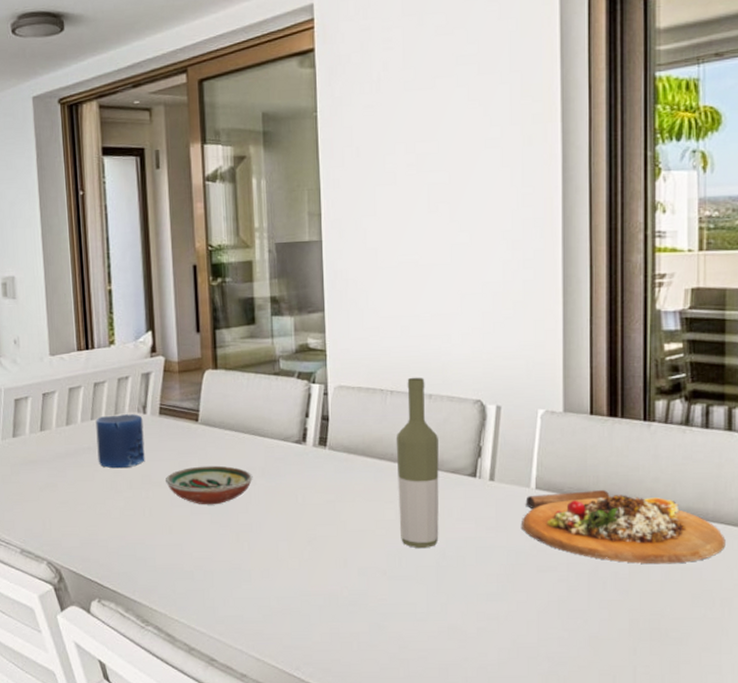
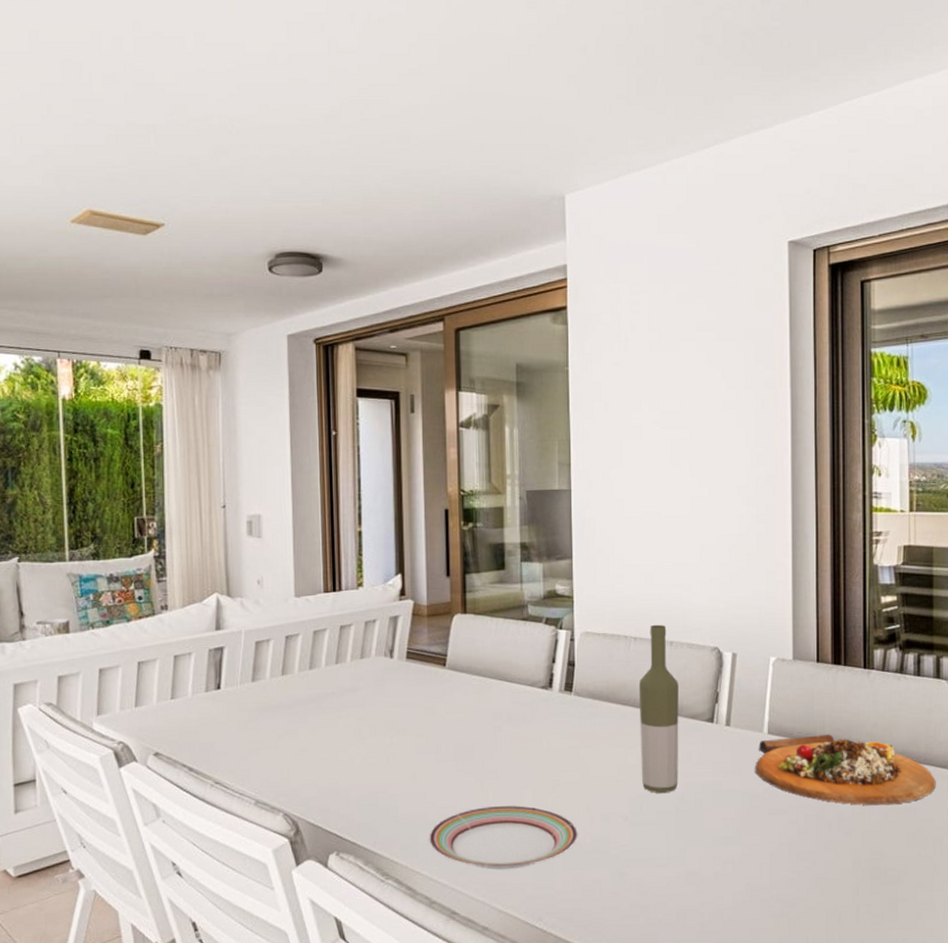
candle: present [95,414,145,469] -> none [340,658,391,715]
decorative bowl: present [166,465,253,505] -> none [411,711,499,752]
plate: none [186,558,336,618] -> present [429,805,579,869]

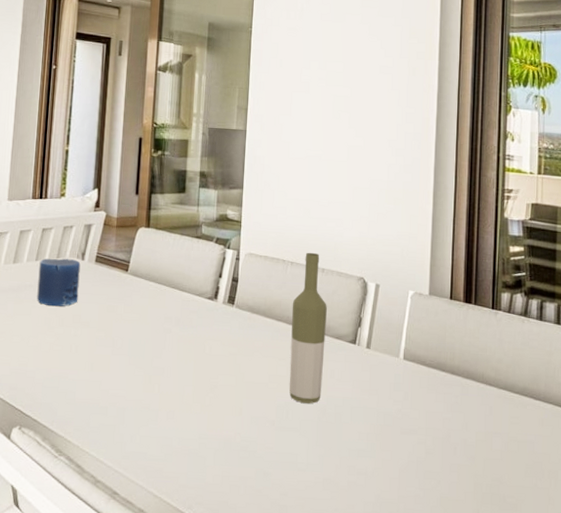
candle: none [340,658,391,715] -> present [37,258,81,307]
plate: present [429,805,579,869] -> none [99,399,230,458]
cutting board: present [755,734,936,806] -> none [390,364,554,436]

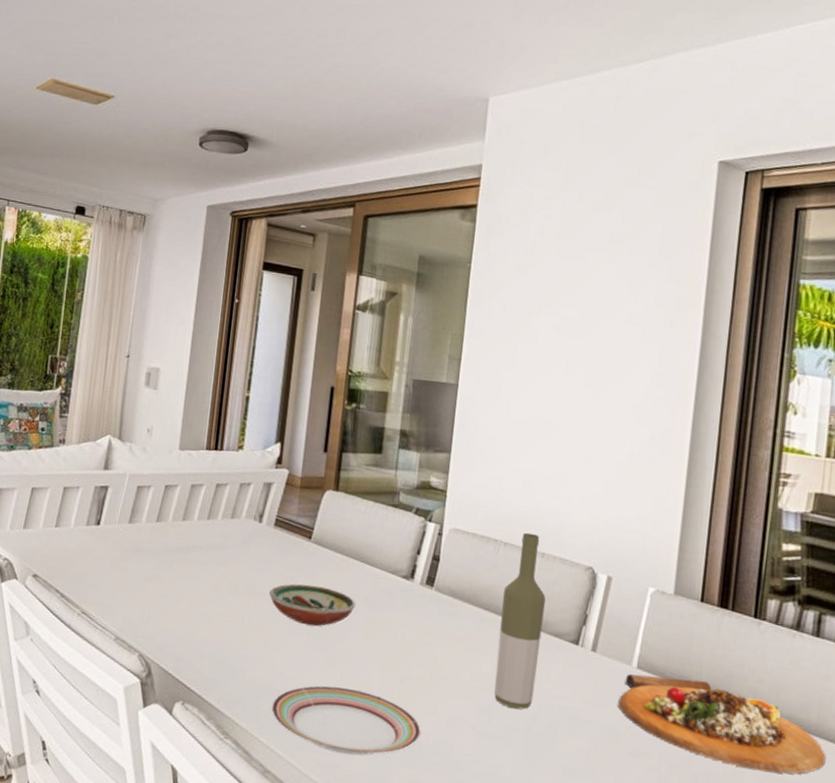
candle: present [37,258,81,307] -> none [207,518,258,573]
decorative bowl: none [93,311,169,348] -> present [269,583,356,626]
plate: none [99,399,230,458] -> present [271,685,422,755]
cutting board: none [390,364,554,436] -> present [618,674,826,774]

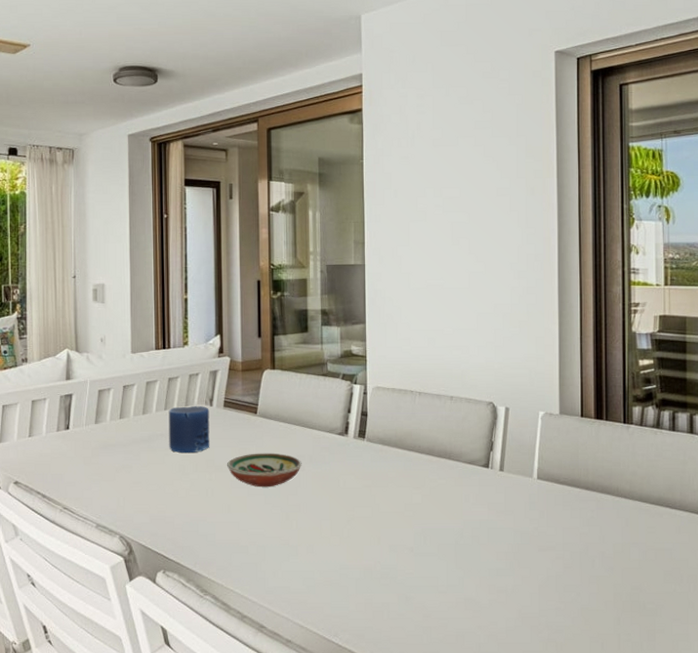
candle: none [207,518,258,573] -> present [168,406,210,454]
plate: present [271,685,422,755] -> none [241,535,370,589]
bottle: present [494,532,546,710] -> none [423,381,458,529]
cutting board: present [618,674,826,774] -> none [526,480,690,546]

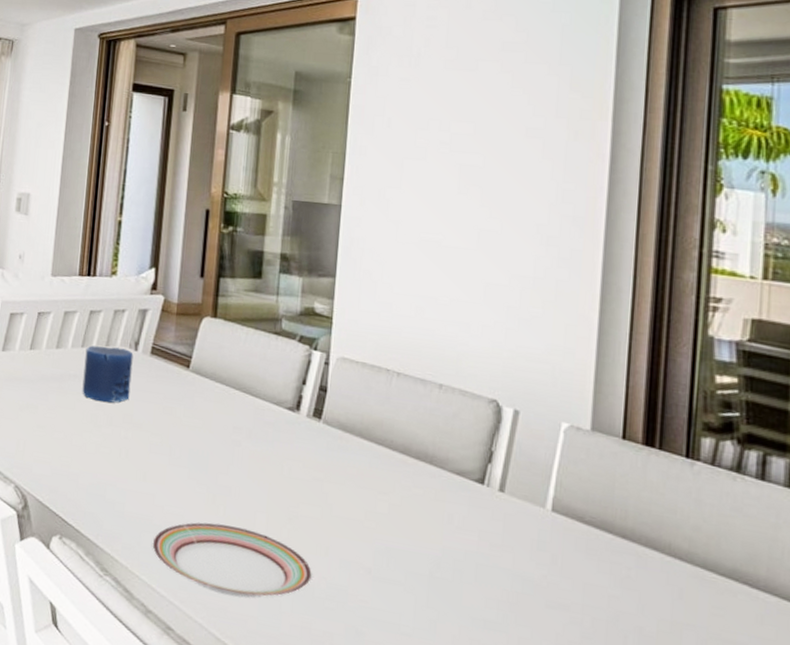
decorative bowl: present [227,453,302,488] -> none [147,414,239,460]
plate: none [241,535,370,589] -> present [152,522,313,597]

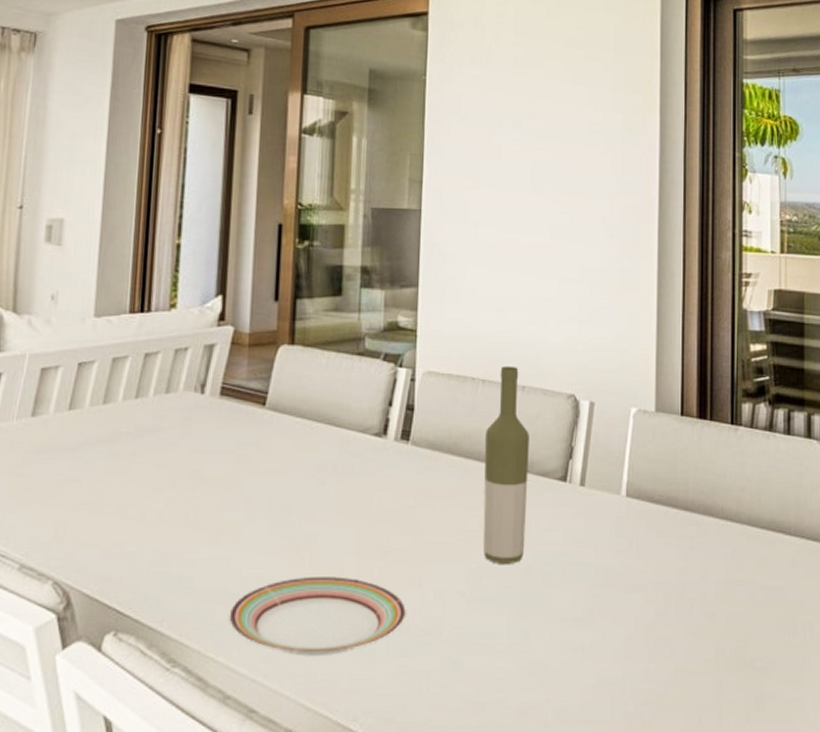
candle: present [82,345,133,403] -> none [137,393,200,461]
bottle: none [391,362,445,554] -> present [483,366,529,565]

